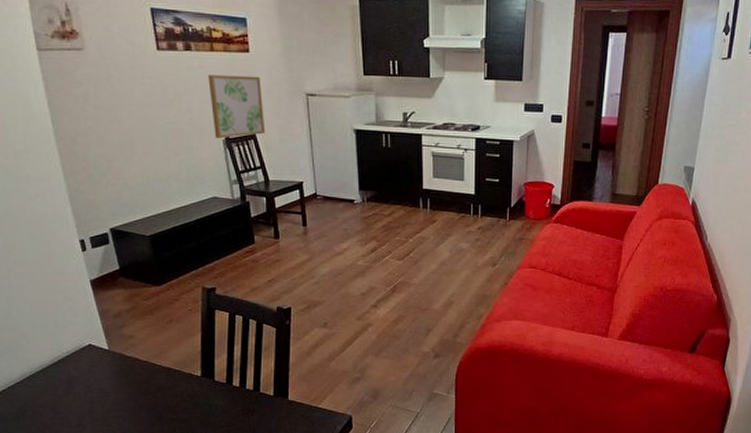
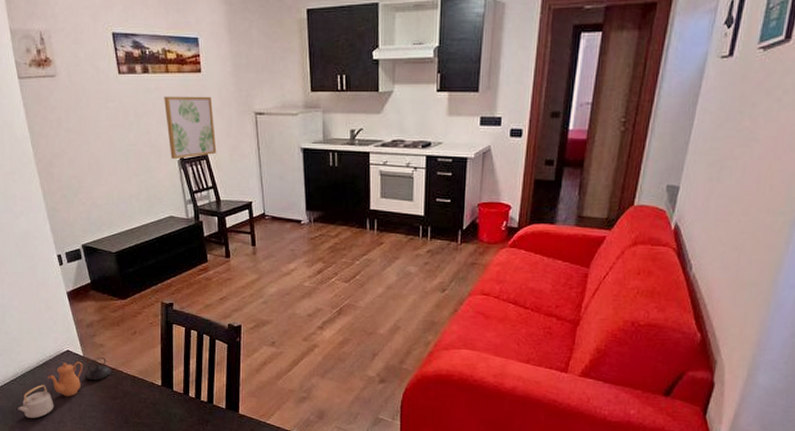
teapot: none [24,350,143,424] -> present [17,357,112,418]

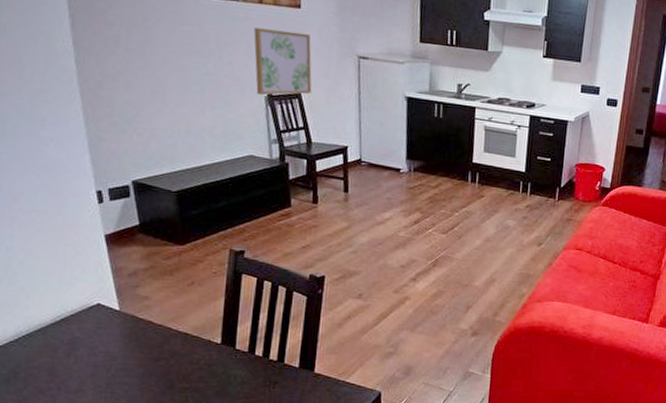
teapot: present [17,357,112,418] -> none [16,312,157,388]

